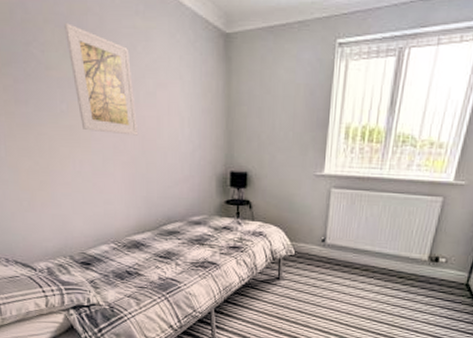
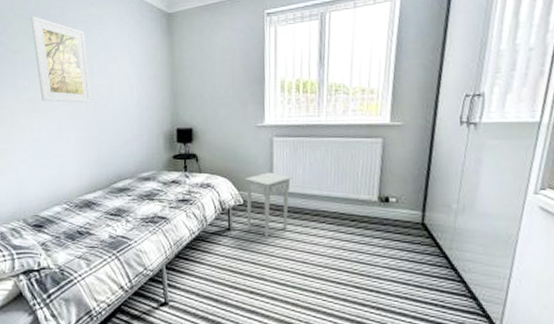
nightstand: none [296,224,346,289] -> present [245,172,292,238]

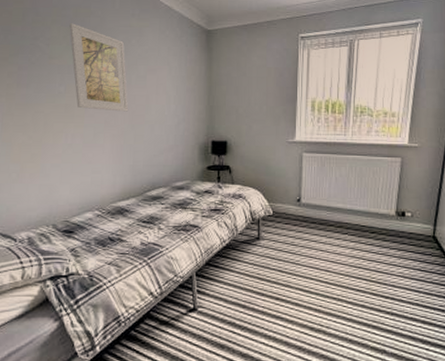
nightstand: present [245,172,292,238] -> none [275,186,319,247]

